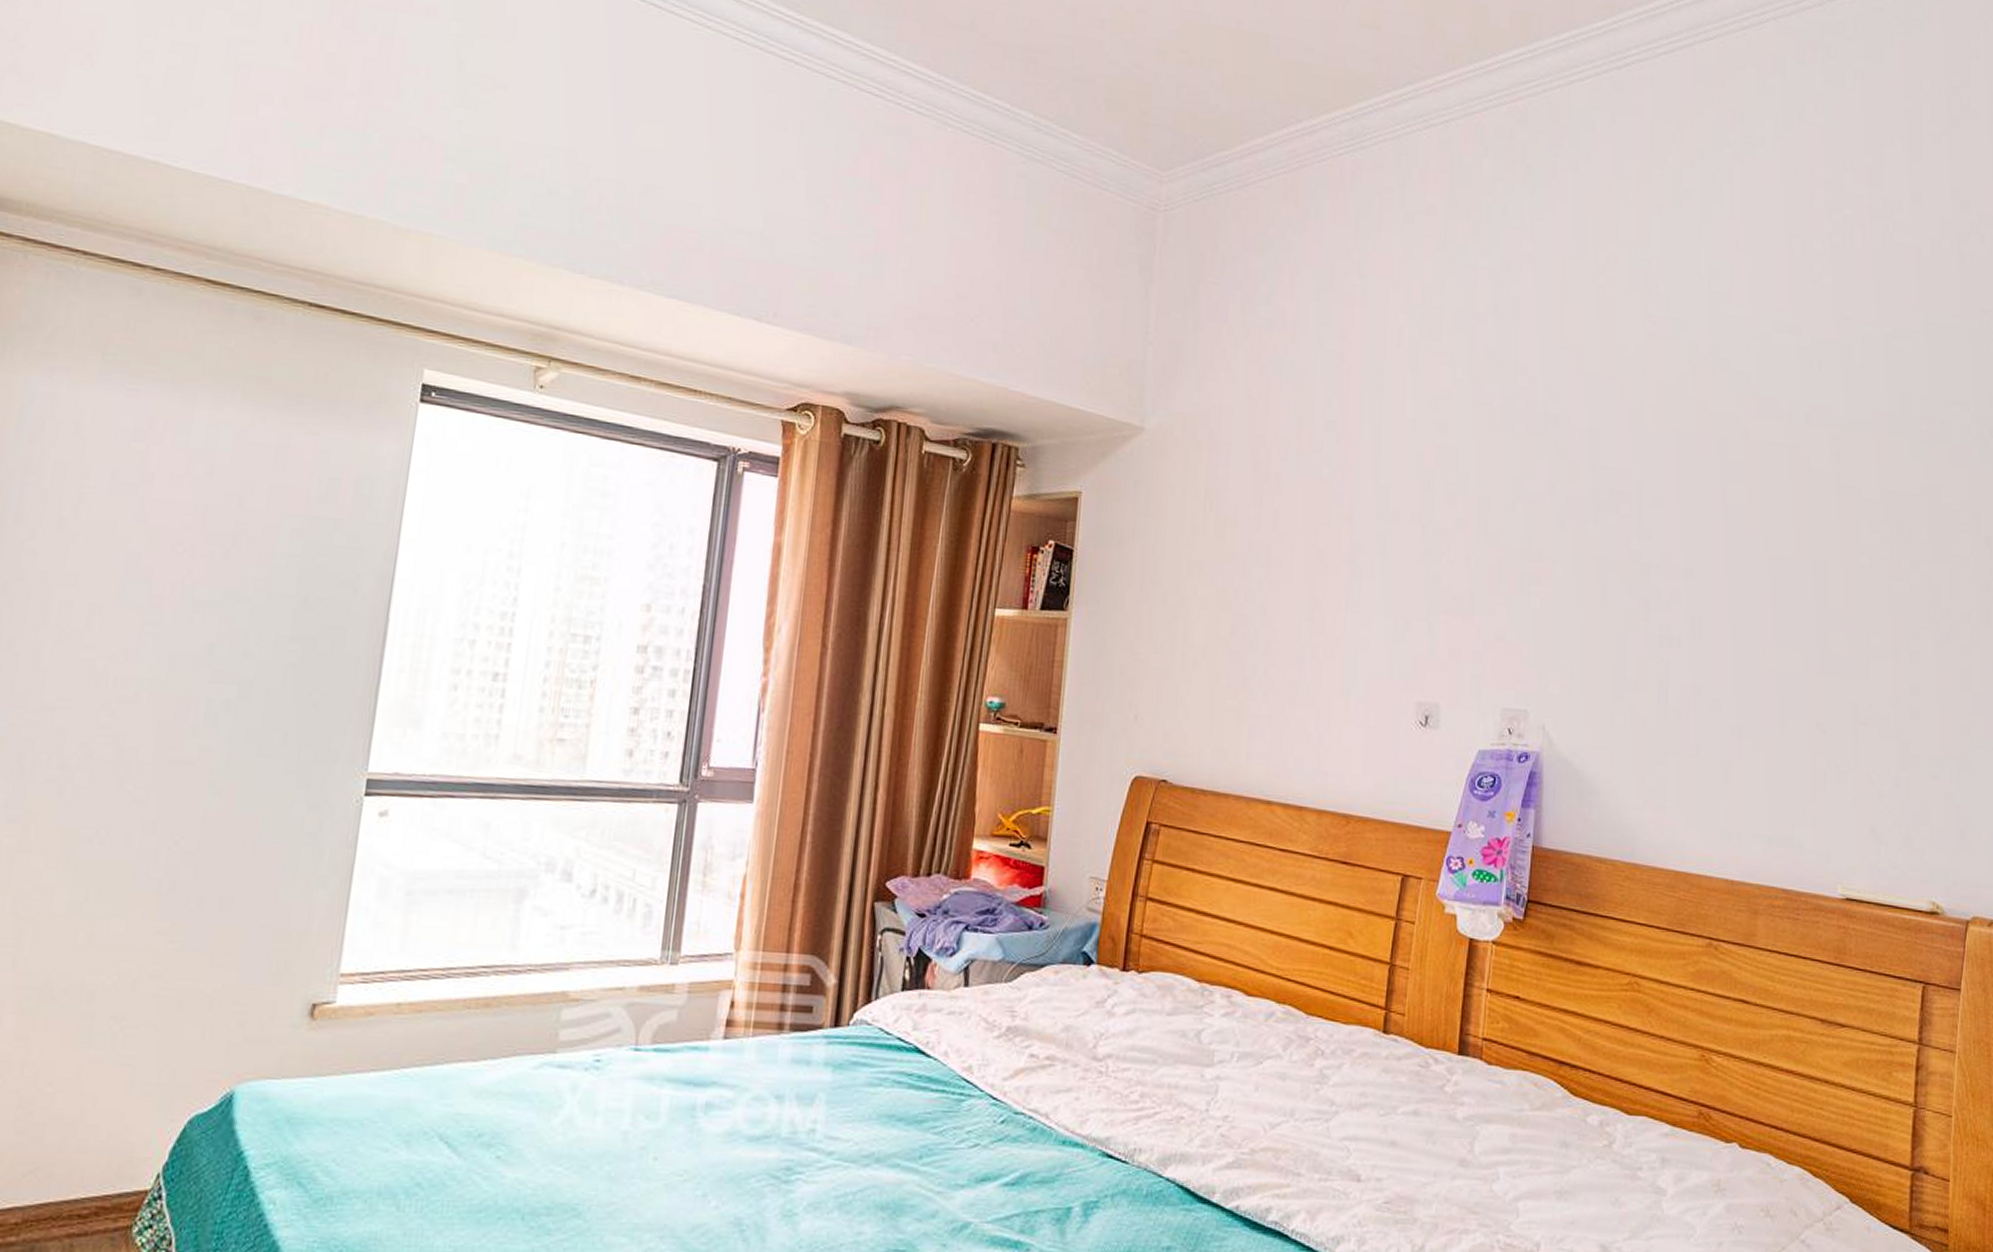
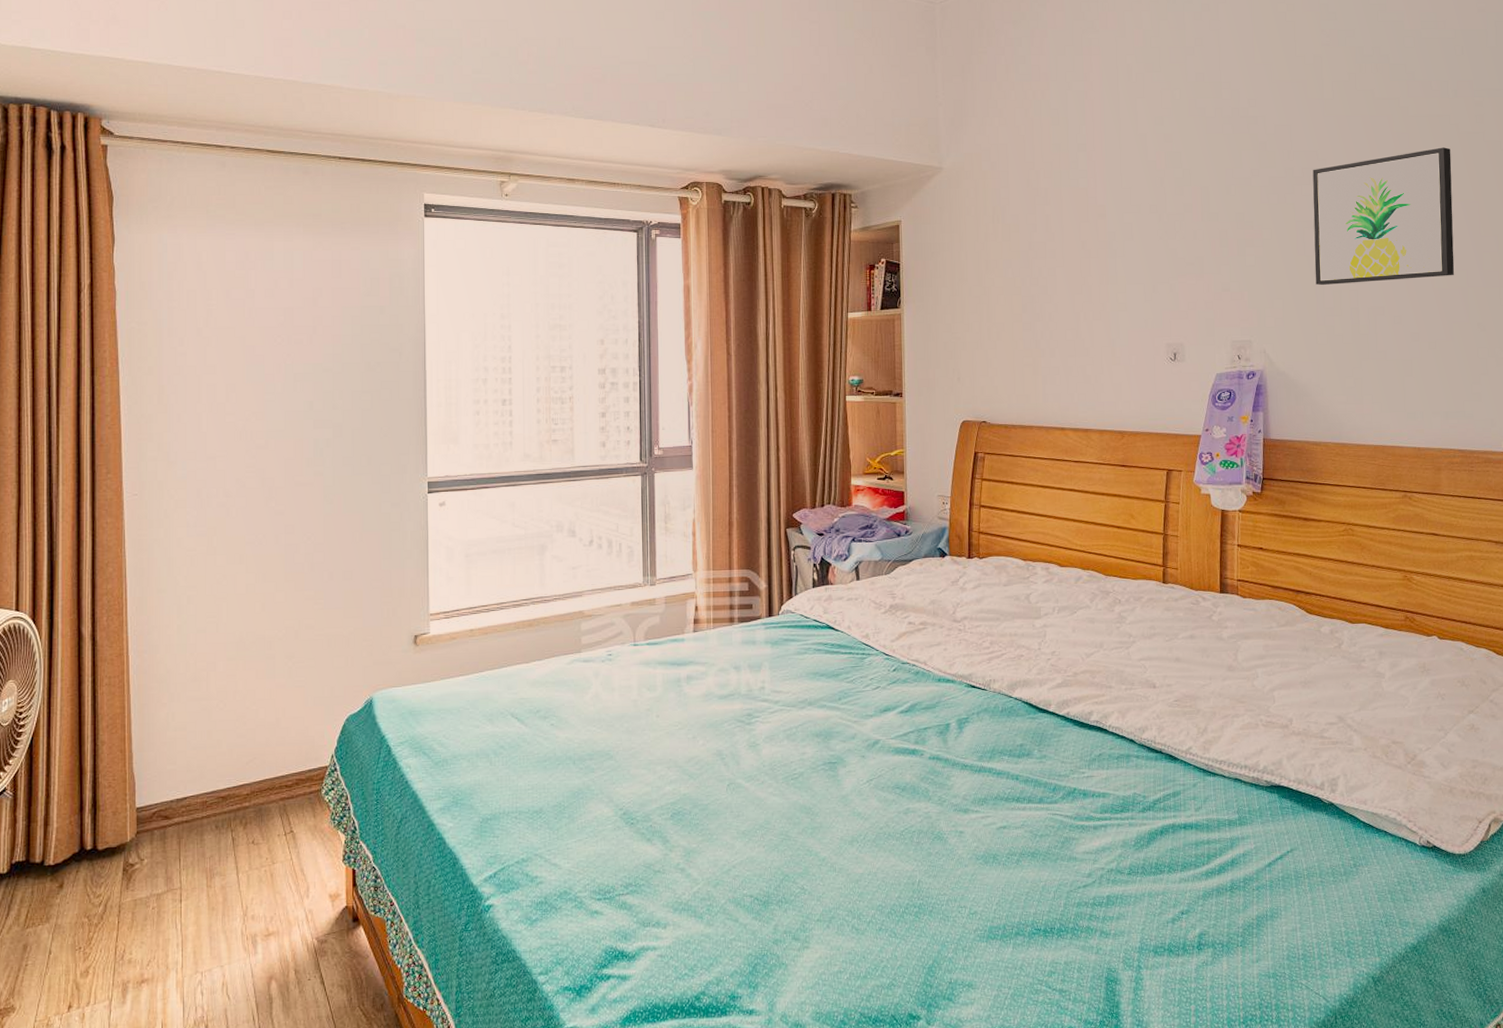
wall art: none [1616,486,1798,656] -> present [1312,147,1455,285]

